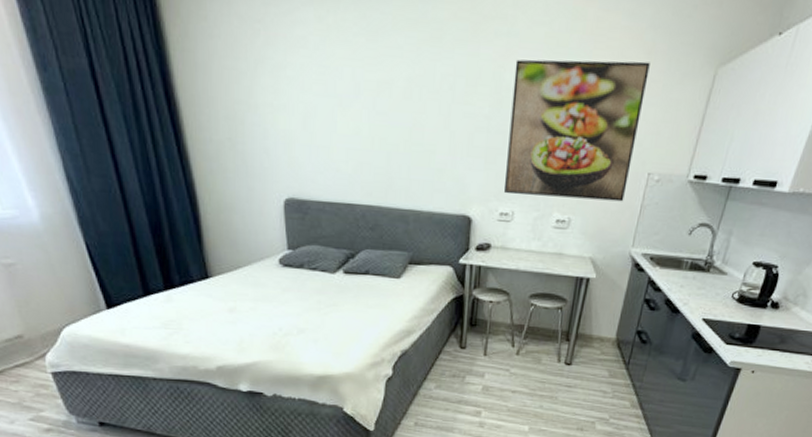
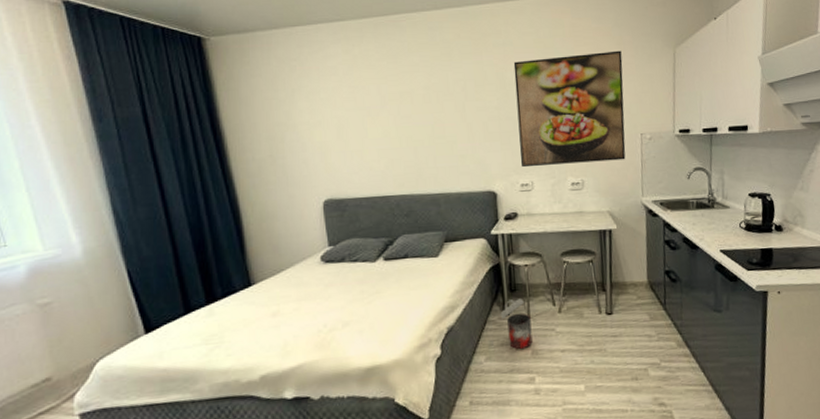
trash can: none [456,334,487,384] -> present [500,299,533,350]

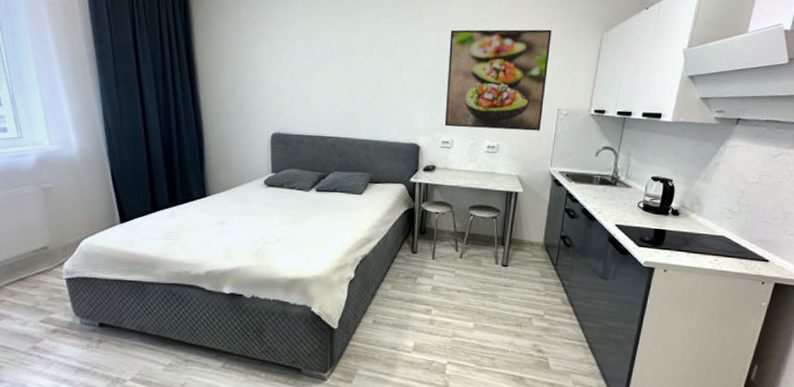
trash can: present [500,299,533,350] -> none [408,240,435,285]

